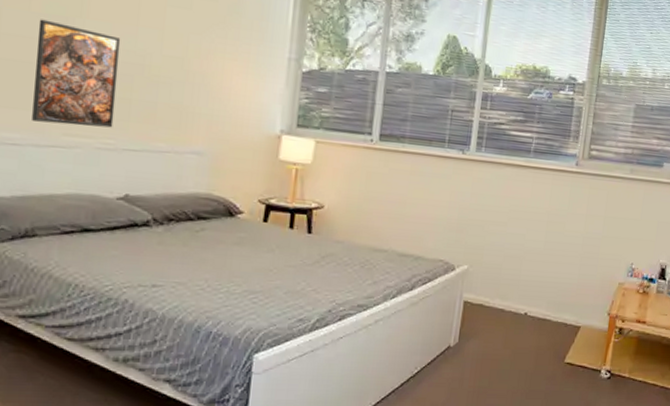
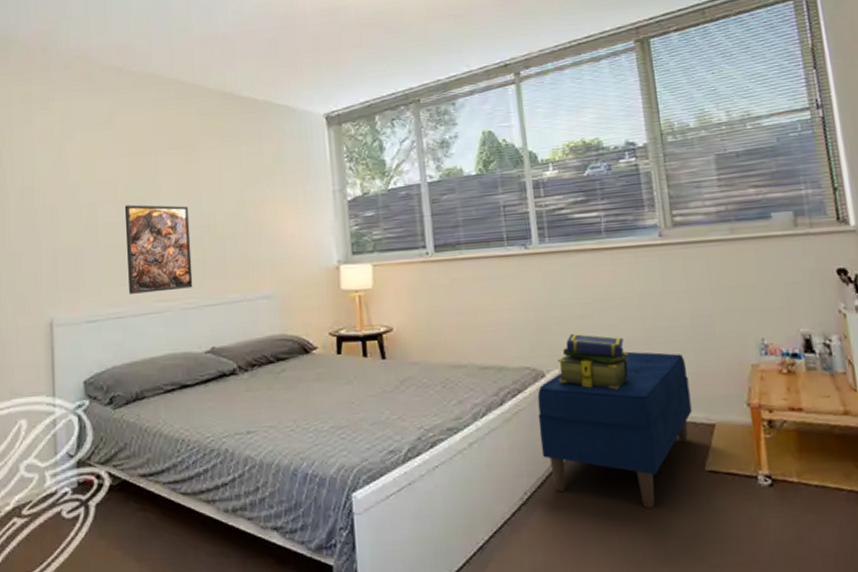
bench: none [437,258,571,388] -> present [537,351,692,508]
stack of books: none [465,237,529,289] -> present [557,334,629,390]

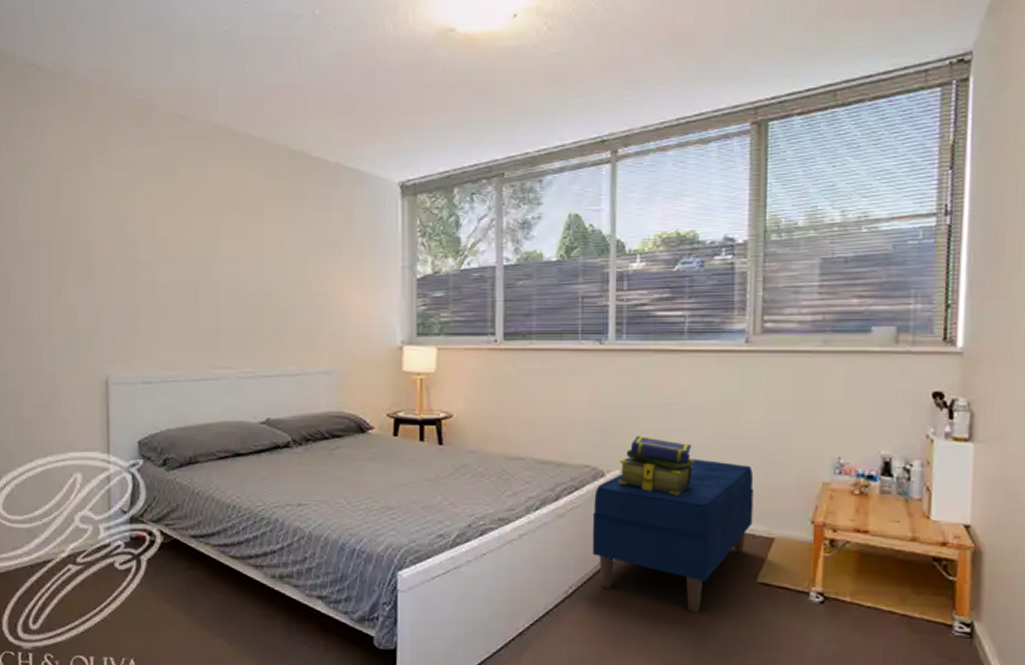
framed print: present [124,204,193,294] -> none [183,265,251,358]

